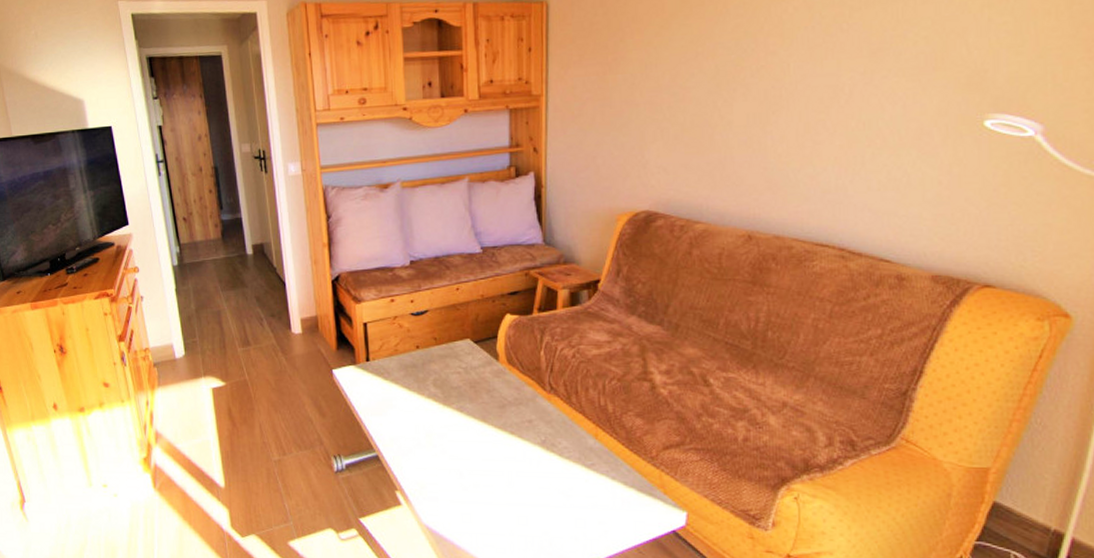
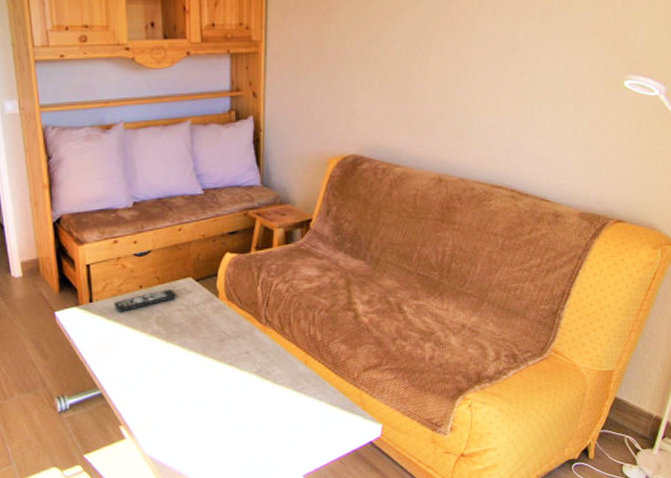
remote control: none [390,350,455,373] -> present [113,288,177,312]

